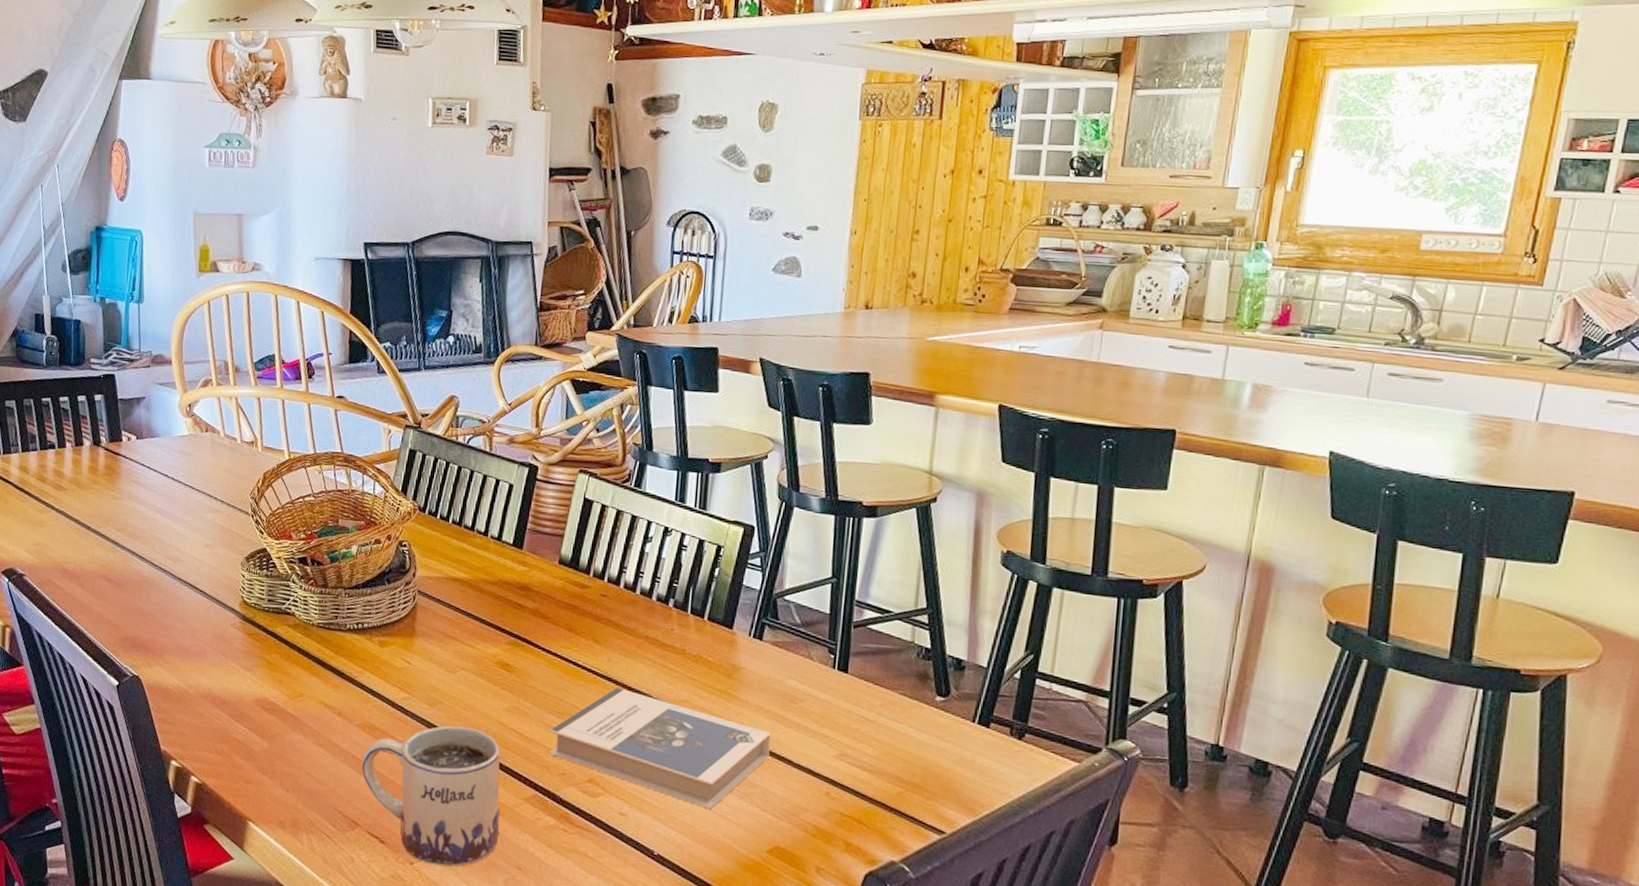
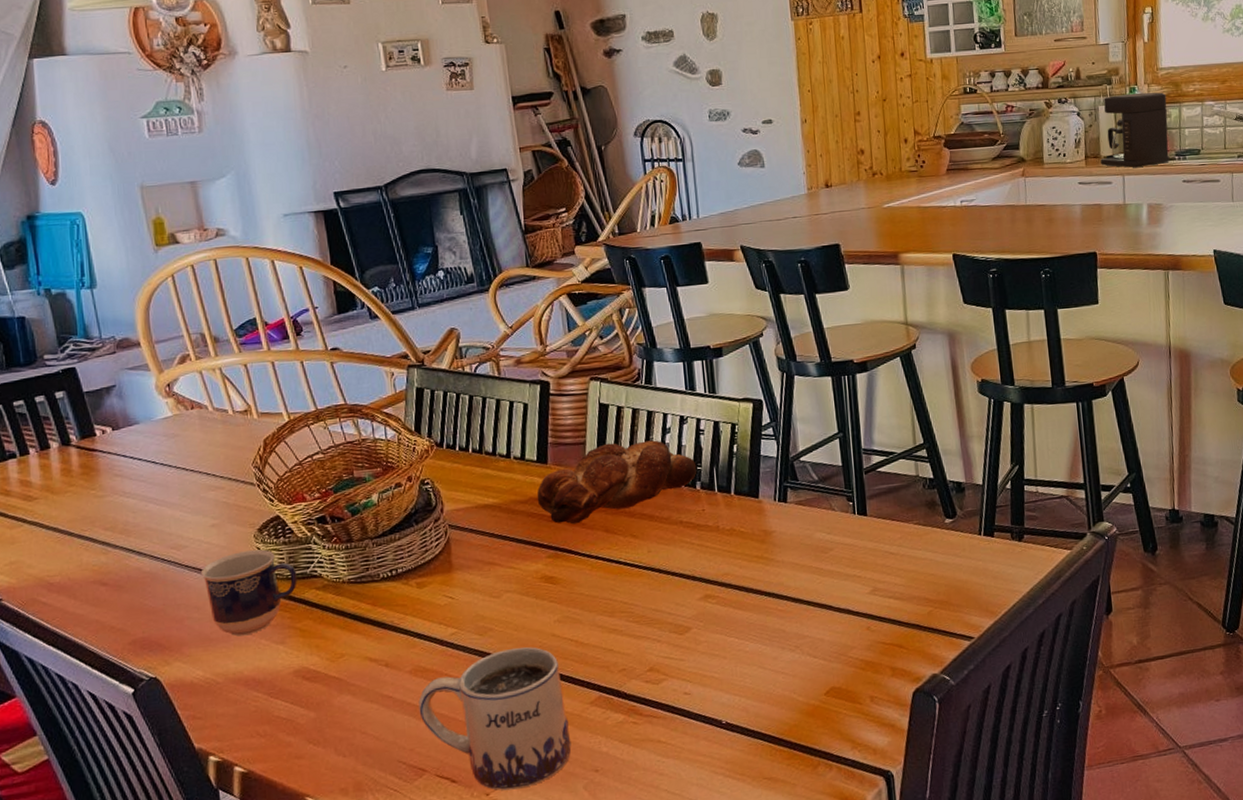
cup: none [190,575,273,656] -> present [200,549,297,636]
bread loaf: none [506,540,673,617] -> present [537,440,697,525]
hardback book: present [548,687,771,810] -> none [603,574,811,669]
coffee maker: none [1201,250,1303,339] -> present [1100,92,1169,168]

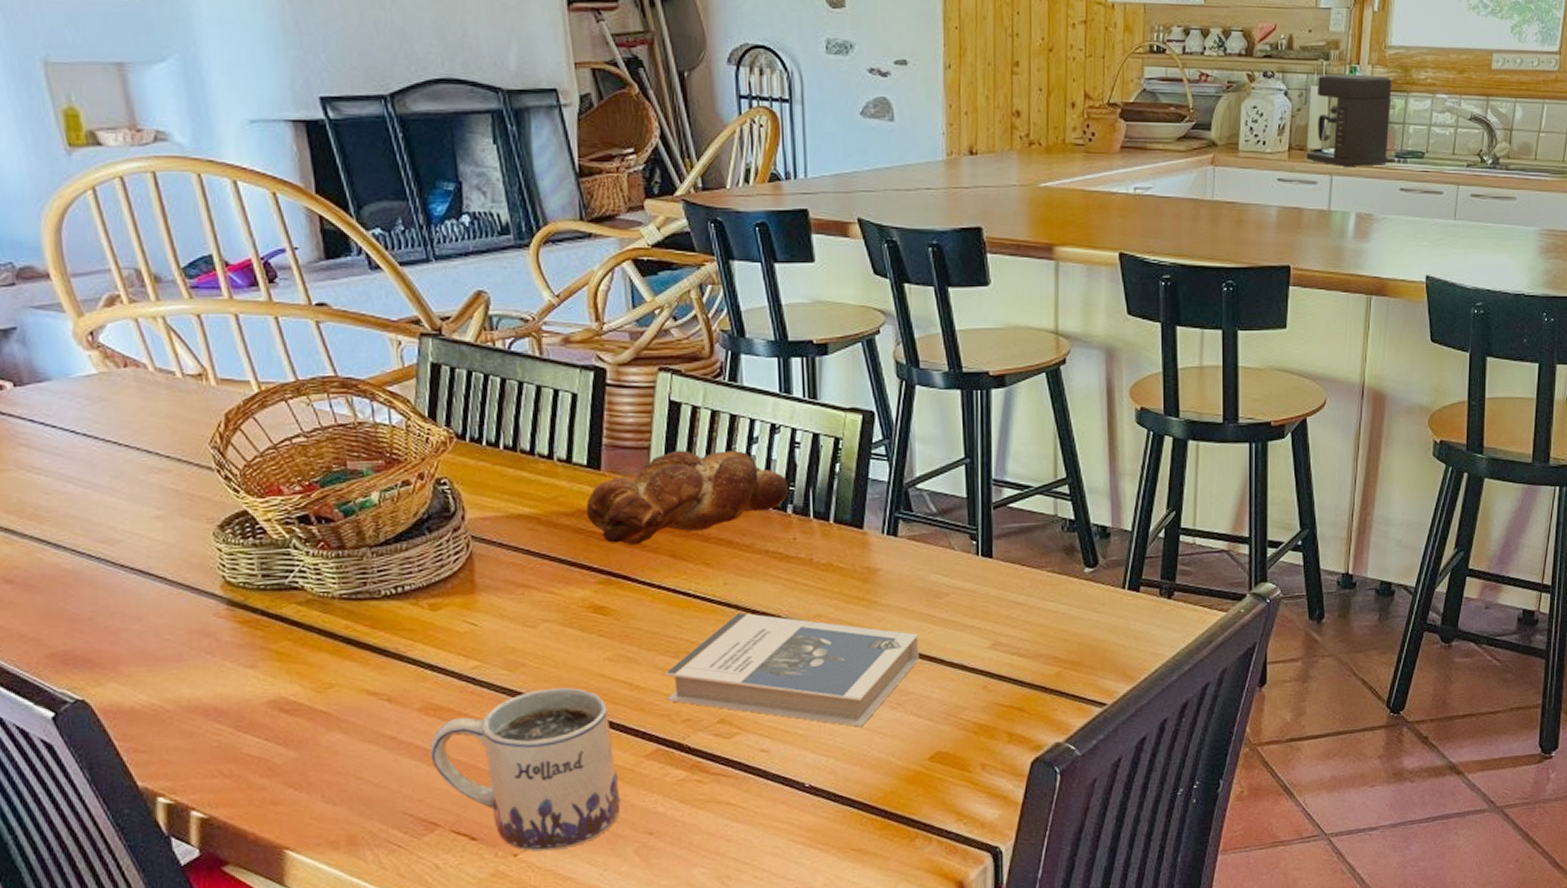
cup: present [200,549,297,636] -> none [141,551,272,656]
hardback book: none [603,574,811,669] -> present [664,612,919,727]

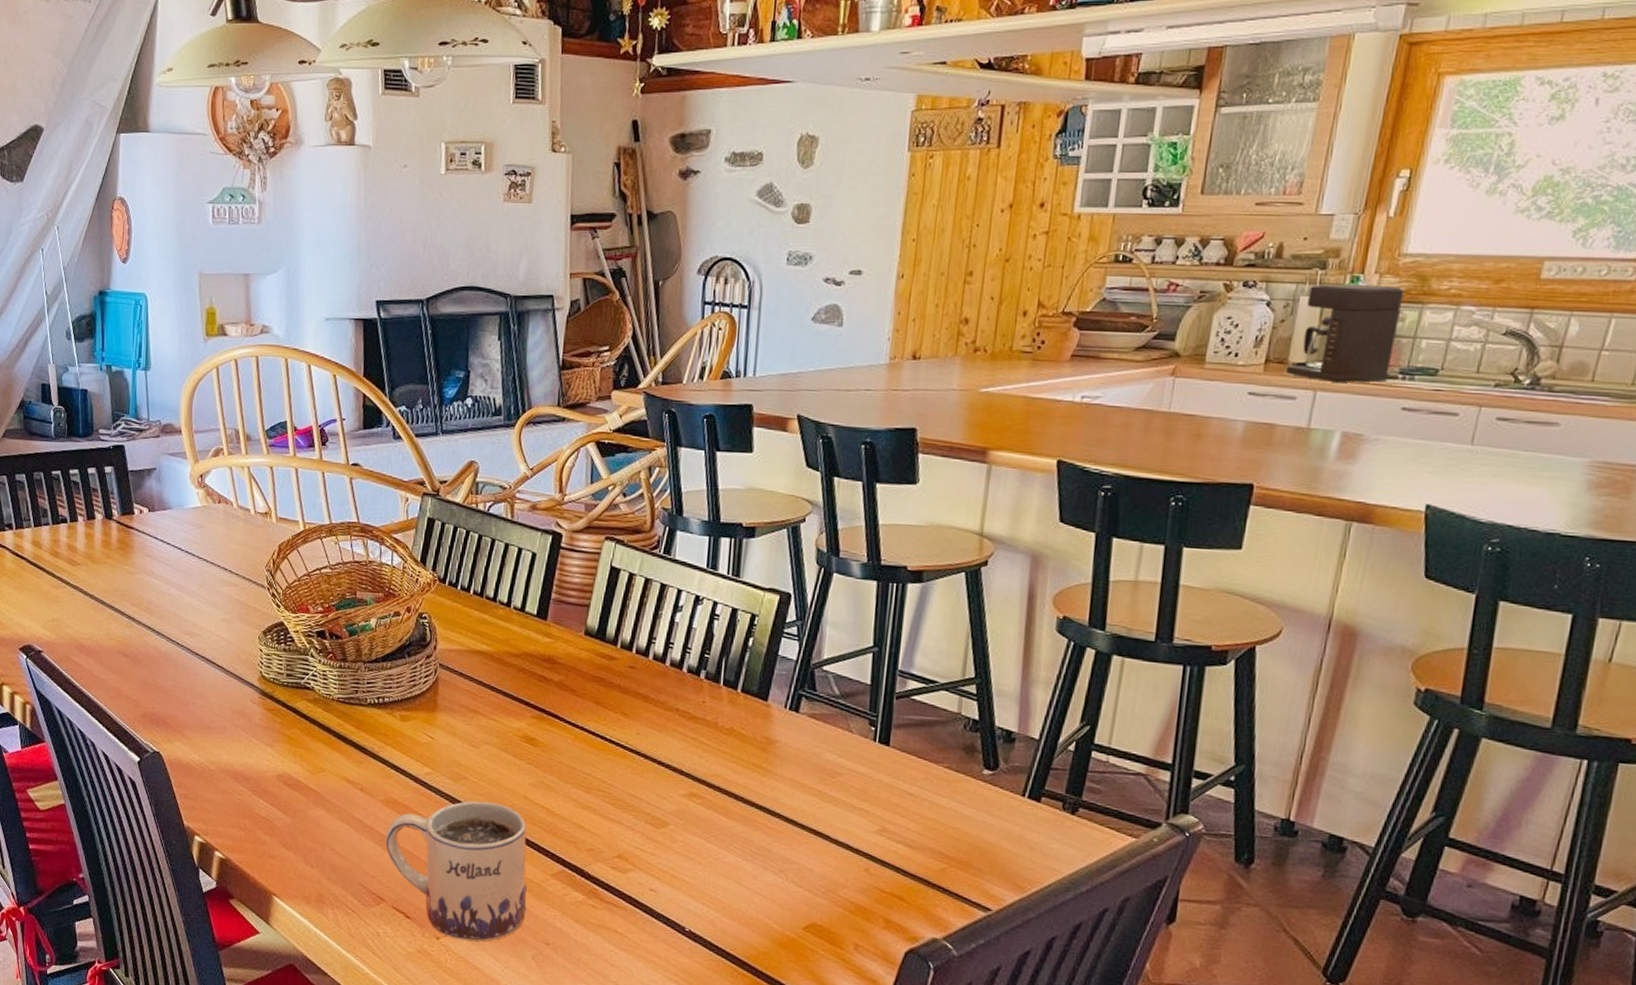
bread loaf: present [586,450,789,546] -> none [530,610,705,689]
hardback book: present [664,612,919,727] -> none [576,761,808,886]

